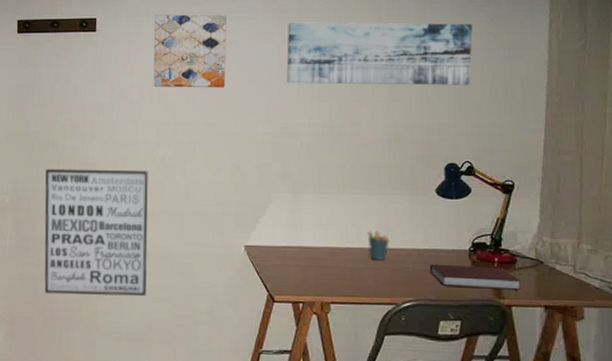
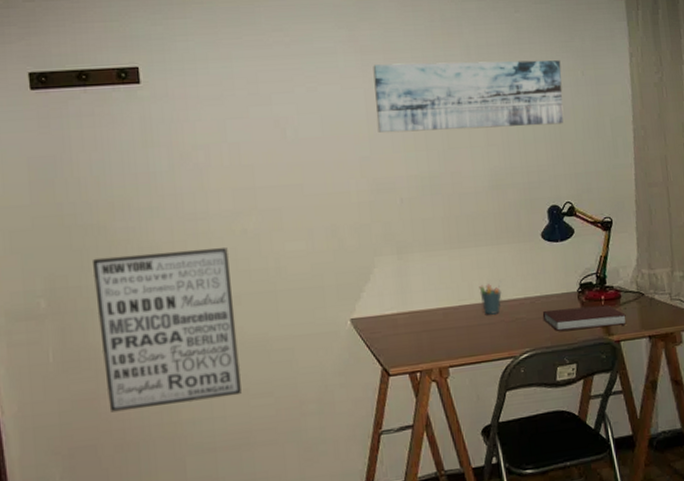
wall art: present [153,14,227,88] -> none [214,58,309,147]

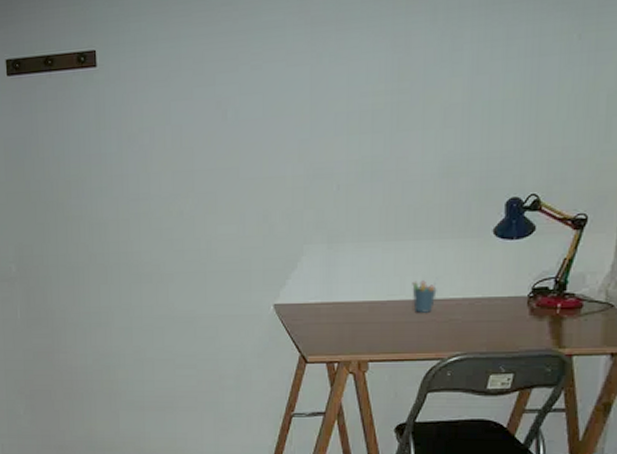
wall art: present [93,248,242,413] -> none [52,227,169,365]
wall art: present [373,60,564,133] -> none [321,21,552,114]
notebook: present [542,304,627,331] -> none [481,313,587,338]

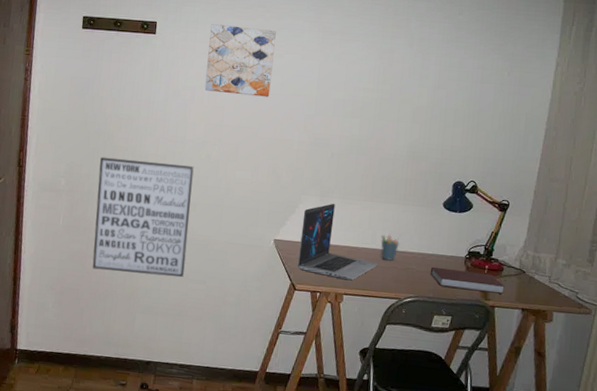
wall art: none [52,227,169,365] -> present [92,157,194,278]
wall art: none [164,33,249,130] -> present [204,24,276,97]
laptop: none [306,249,411,344] -> present [297,203,379,281]
notebook: none [481,313,587,338] -> present [430,266,506,294]

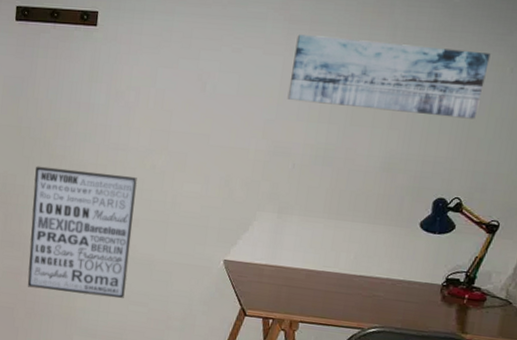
wall art: present [204,24,276,97] -> none [150,13,234,99]
laptop: present [297,203,379,281] -> none [248,220,341,307]
wall art: none [324,43,491,115] -> present [287,34,491,119]
pen holder: present [381,234,401,261] -> none [344,257,369,287]
notebook: present [430,266,506,294] -> none [399,294,487,327]

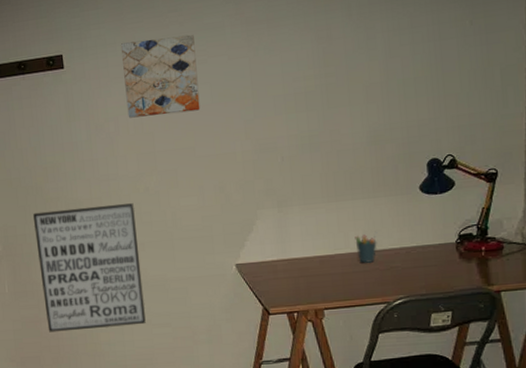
wall art: none [150,13,234,99] -> present [121,34,200,118]
wall art: present [287,34,491,119] -> none [257,11,448,97]
pen holder: none [344,257,369,287] -> present [355,231,378,263]

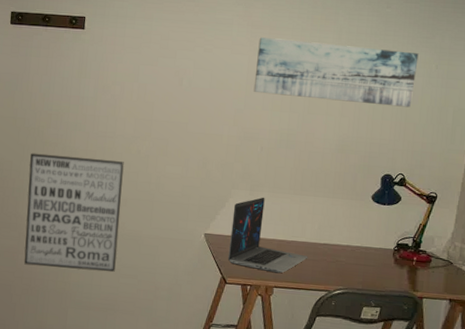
wall art: present [121,34,200,118] -> none [134,19,205,92]
wall art: none [257,11,448,97] -> present [253,37,419,108]
laptop: none [262,211,357,294] -> present [227,197,308,274]
pen holder: present [355,231,378,263] -> none [310,227,331,254]

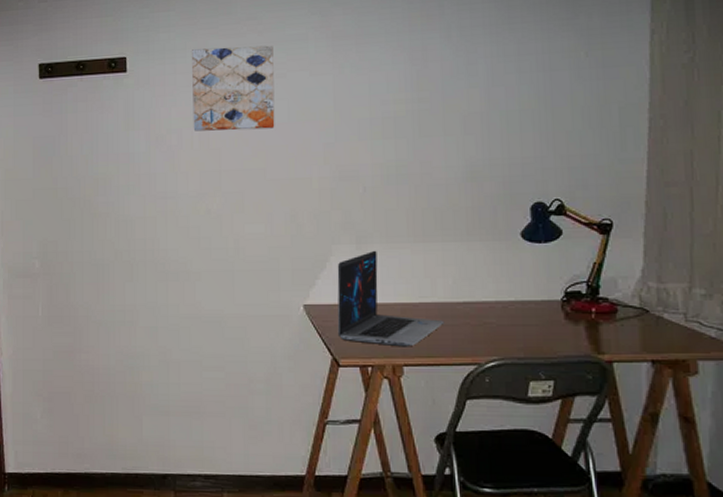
wall art: present [24,153,124,273] -> none [78,225,195,366]
wall art: none [134,19,205,92] -> present [192,45,275,131]
wall art: present [253,37,419,108] -> none [344,40,560,120]

